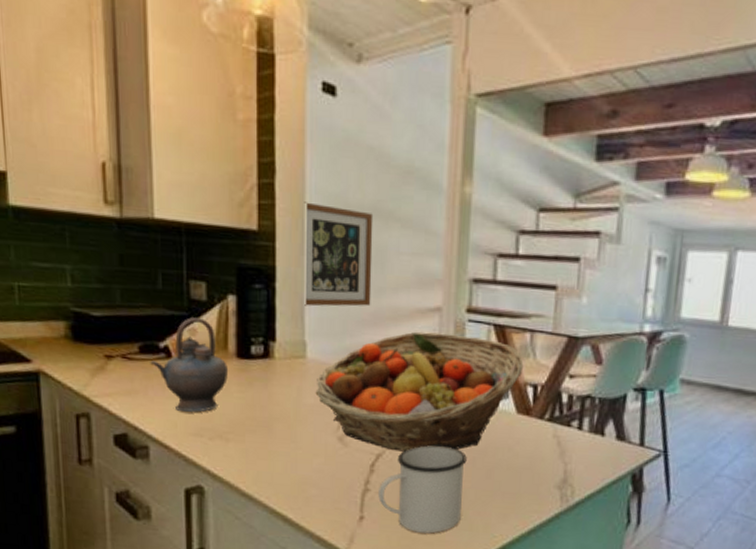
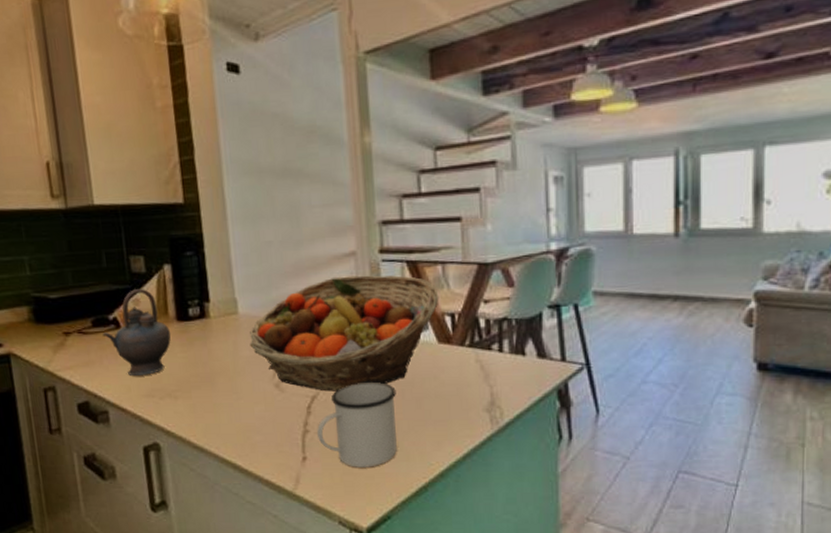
wall art: present [304,202,374,307] -> none [221,171,291,266]

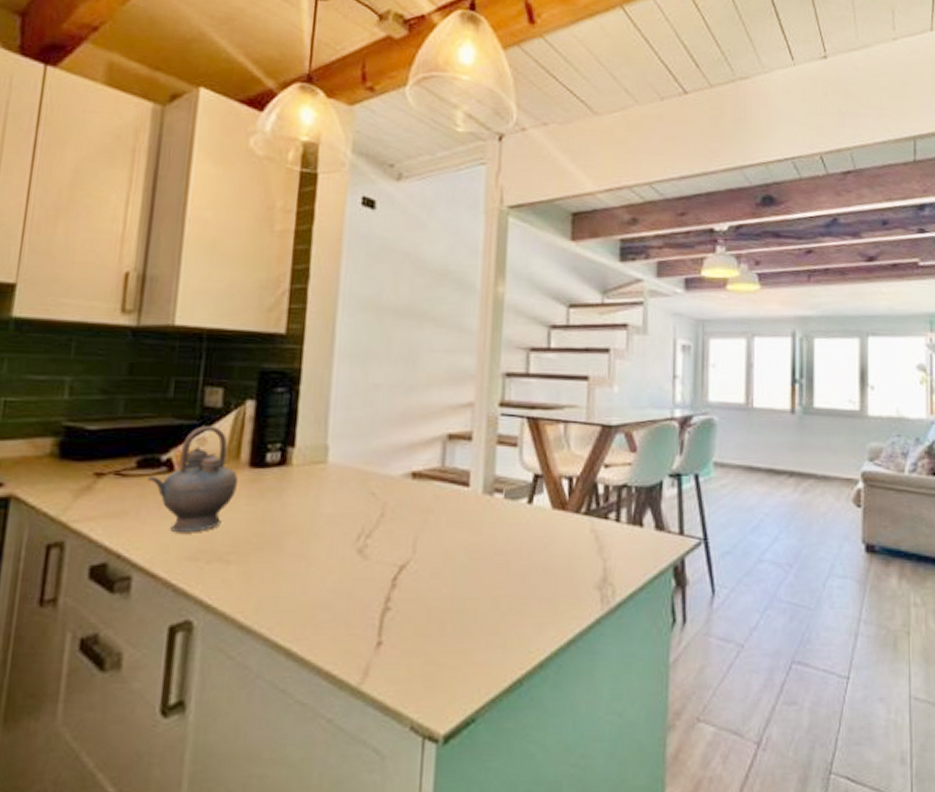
fruit basket: present [250,275,439,392] -> none [335,428,558,560]
mug: present [317,381,397,468] -> none [400,550,500,656]

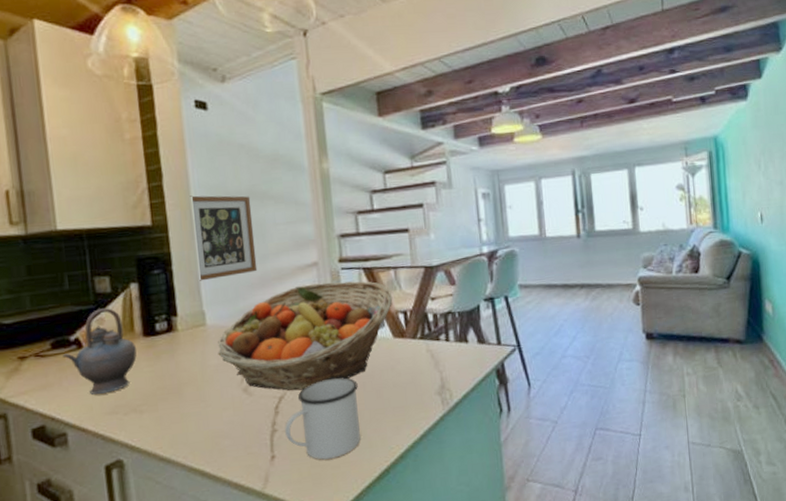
wall art: none [330,305,407,408] -> present [190,195,258,281]
fruit basket: none [335,428,558,560] -> present [218,281,393,391]
mug: none [400,550,500,656] -> present [285,377,361,460]

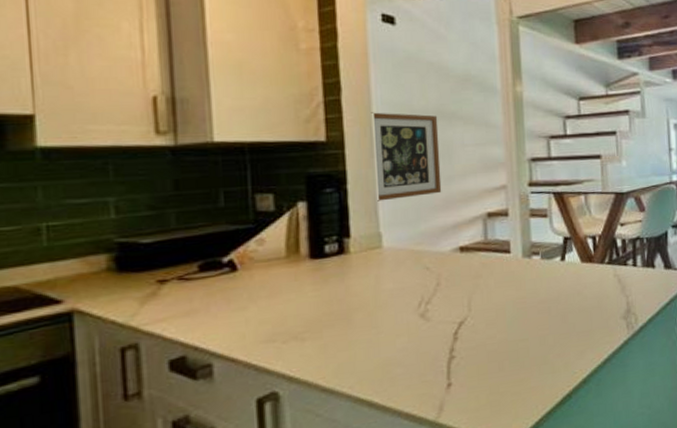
teapot: present [62,308,137,395] -> none [212,228,302,322]
fruit basket: present [218,281,393,391] -> none [394,205,582,316]
mug: present [285,377,361,460] -> none [464,302,543,387]

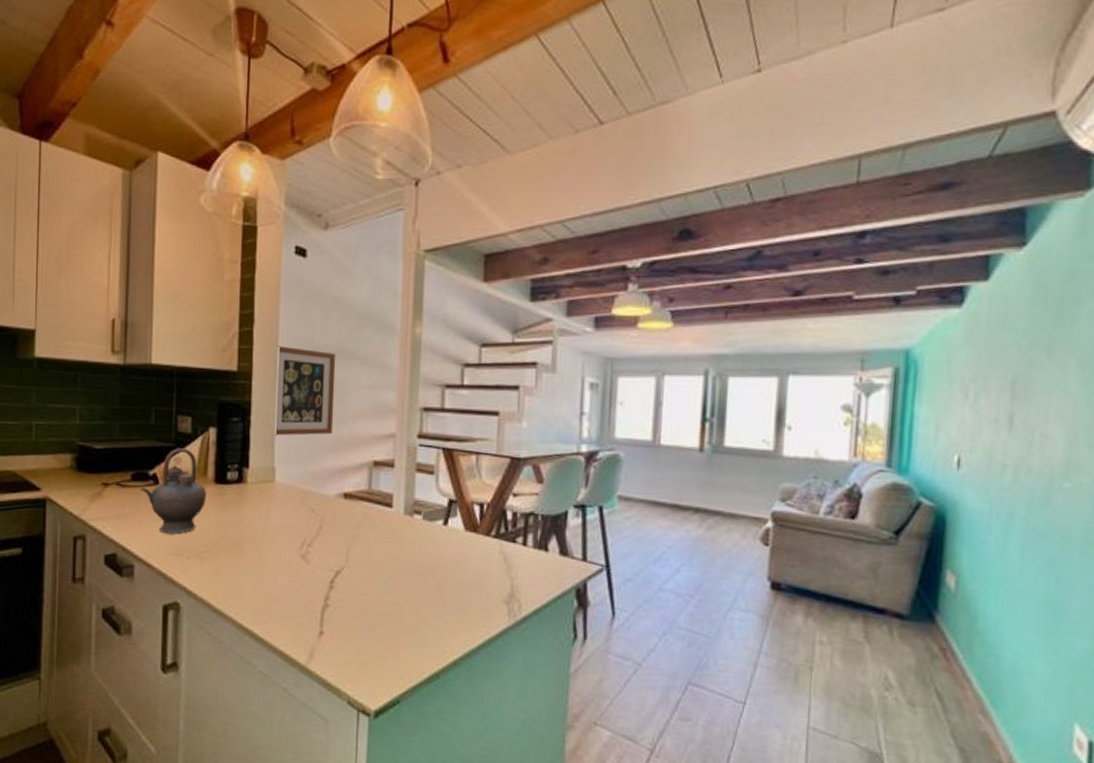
teapot: none [212,228,302,322] -> present [140,448,207,533]

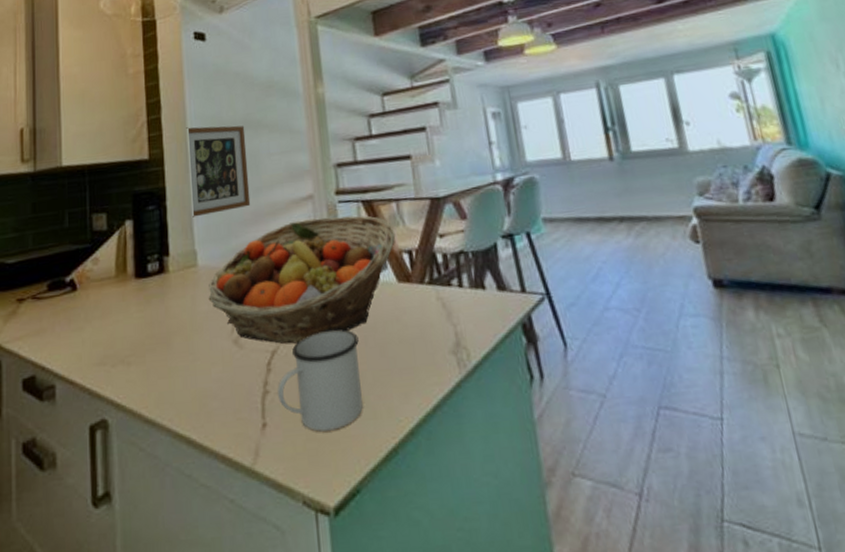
teapot: present [140,448,207,533] -> none [57,247,128,342]
fruit basket: none [282,456,471,569] -> present [208,215,396,344]
mug: none [337,561,419,649] -> present [277,329,363,432]

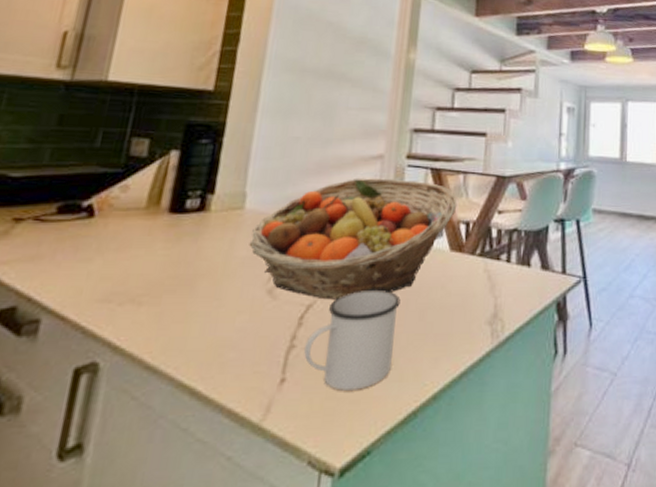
wall art: present [186,125,251,217] -> none [250,66,327,159]

